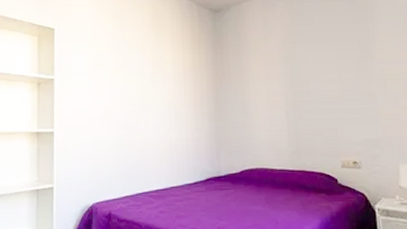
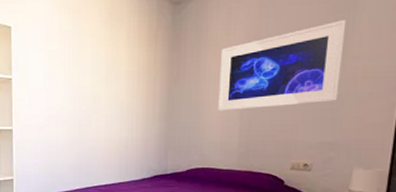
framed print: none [261,29,373,111] -> present [218,20,347,111]

